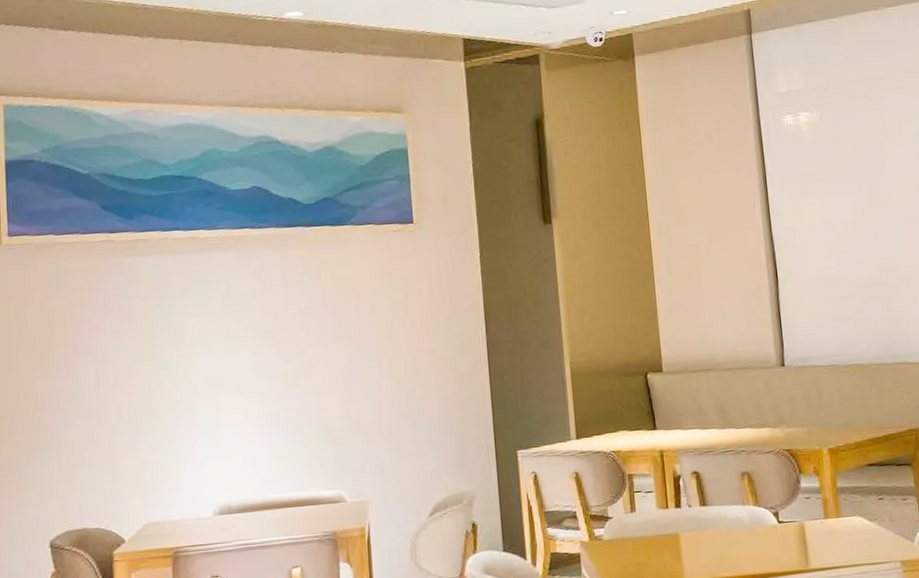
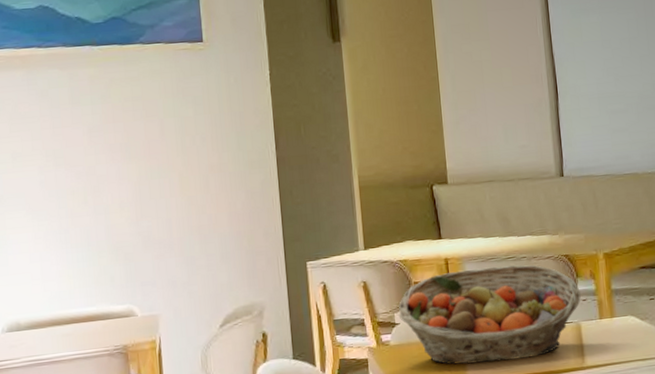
fruit basket: none [612,459,804,563] -> present [399,265,581,365]

